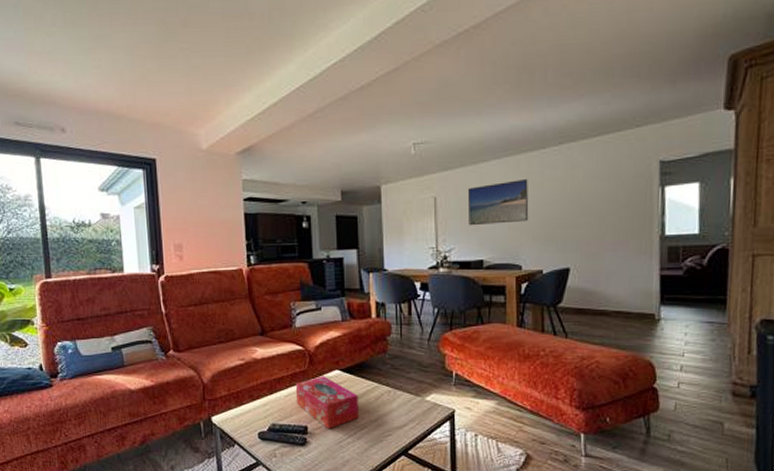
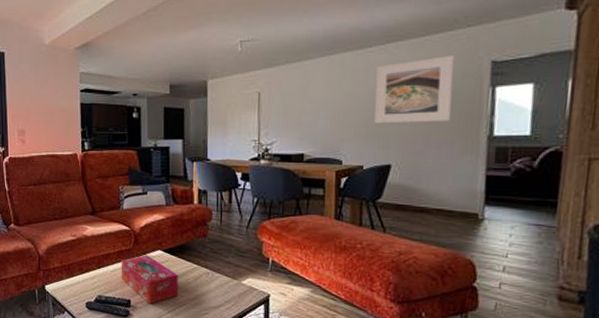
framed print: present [467,178,529,226] -> none [291,76,353,121]
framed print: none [551,156,625,227] -> present [374,56,454,124]

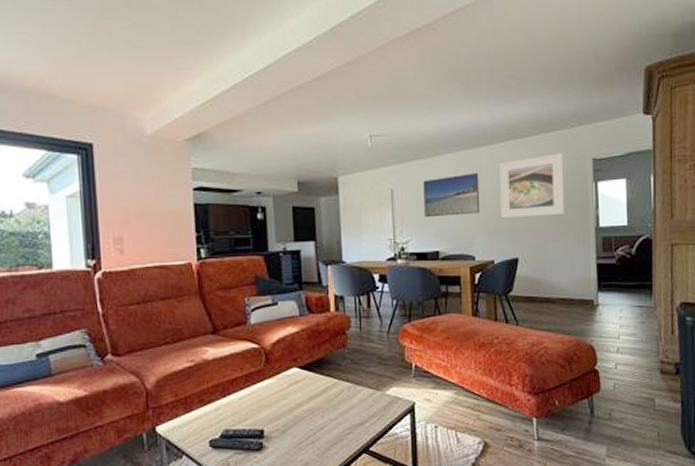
tissue box: present [121,255,178,304] -> none [250,375,318,431]
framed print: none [291,76,353,121] -> present [422,172,480,218]

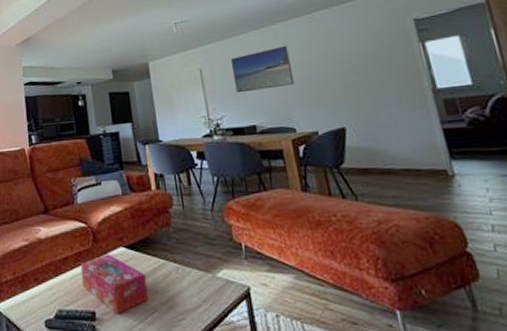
tissue box: none [250,375,318,431] -> present [80,254,148,314]
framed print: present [499,153,564,219] -> none [308,18,391,88]

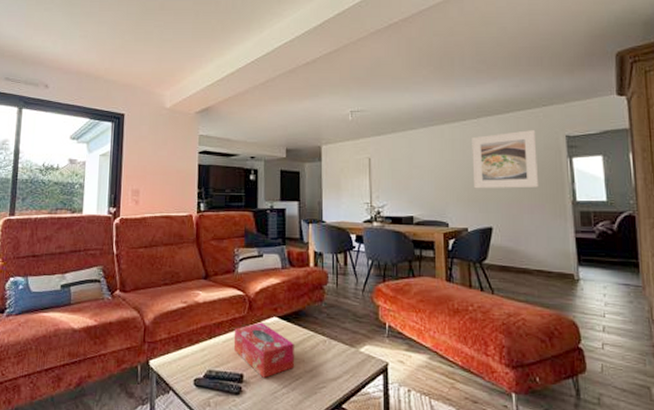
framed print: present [230,45,295,93] -> none [398,145,454,185]
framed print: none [308,18,391,88] -> present [472,130,538,189]

